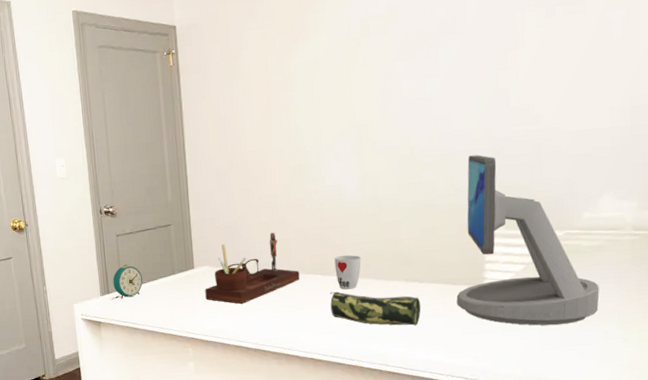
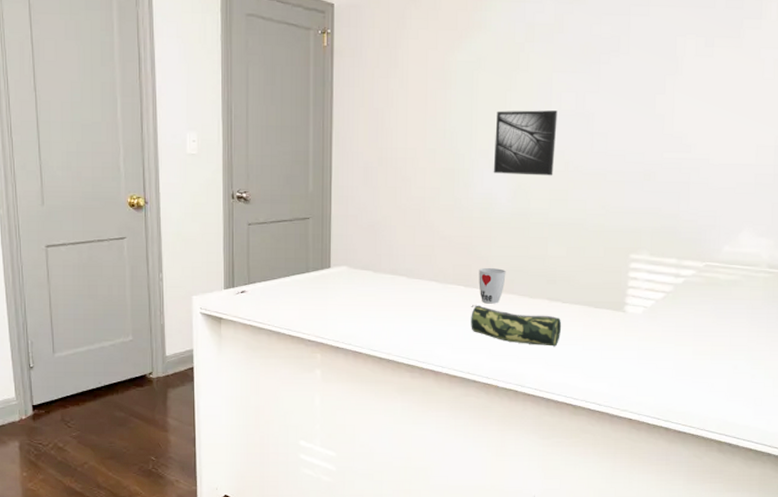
alarm clock: present [113,264,143,299] -> none [240,257,272,295]
desk organizer: present [205,232,300,304] -> none [340,236,442,310]
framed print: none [338,98,400,166] -> present [493,110,558,176]
computer monitor: present [456,155,600,326] -> none [597,177,733,357]

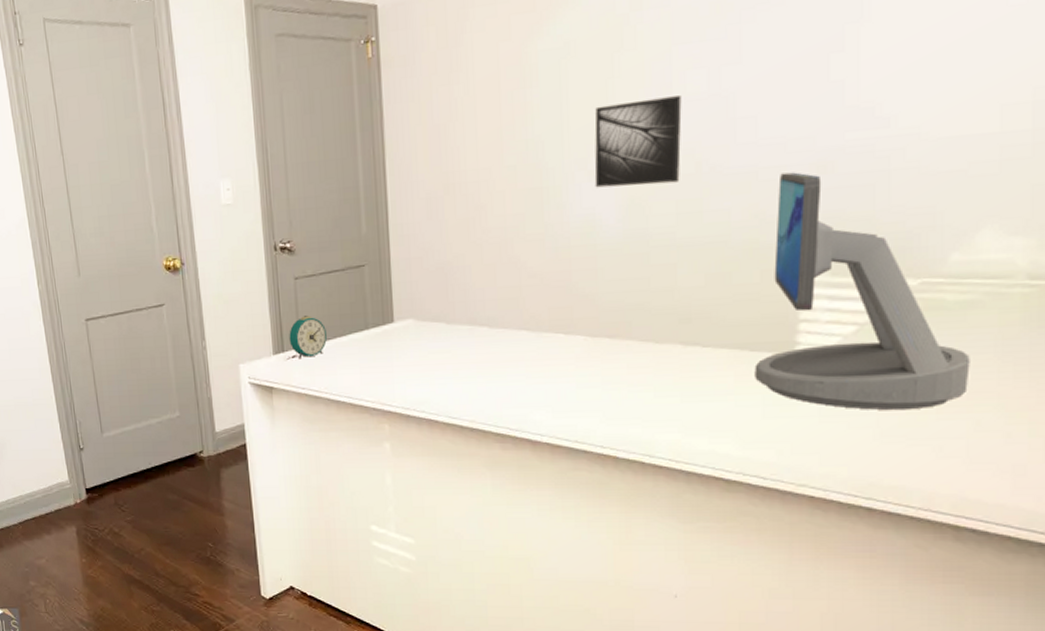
alarm clock: none [240,257,272,295] -> present [289,315,327,359]
pencil case: present [471,305,562,347] -> none [575,356,703,405]
cup: present [479,268,506,304] -> none [583,308,620,354]
computer monitor: none [597,177,733,357] -> present [754,172,970,411]

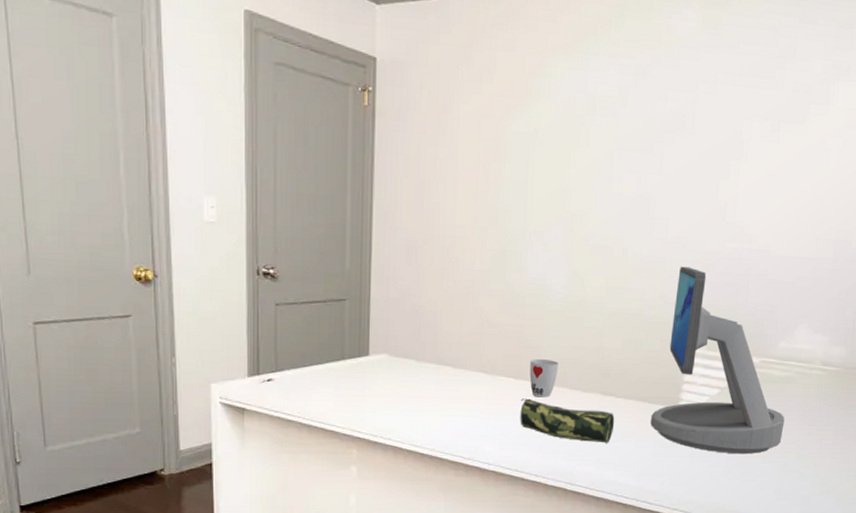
alarm clock: present [289,315,327,359] -> none [266,341,303,383]
pencil case: none [575,356,703,405] -> present [520,398,615,443]
cup: none [583,308,620,354] -> present [529,359,559,398]
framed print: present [594,95,682,188] -> none [548,189,618,262]

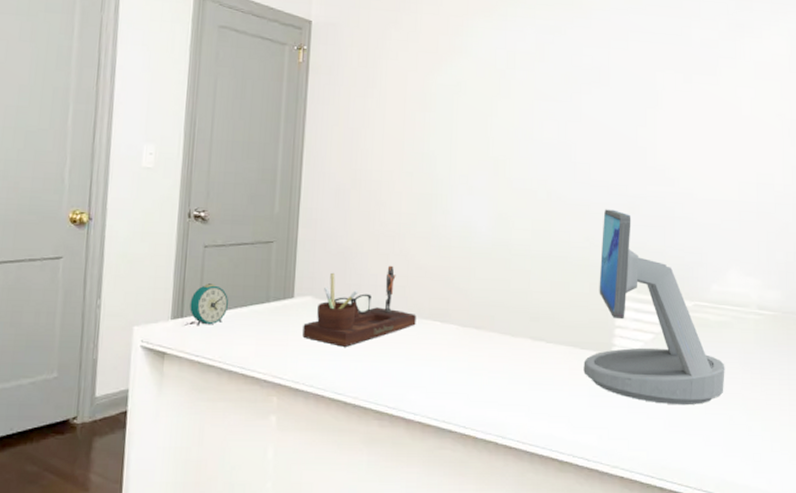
alarm clock: none [266,341,303,383] -> present [190,283,228,326]
desk organizer: none [379,323,490,402] -> present [302,265,416,347]
pencil case: present [520,398,615,443] -> none [447,343,546,392]
cup: present [529,359,559,398] -> none [456,302,486,343]

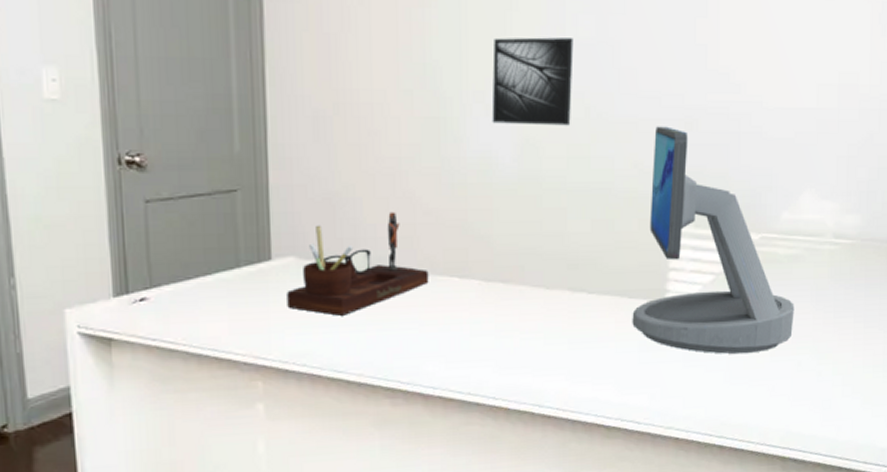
alarm clock: present [190,283,228,326] -> none [136,249,186,303]
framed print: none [473,136,539,205] -> present [491,37,574,126]

